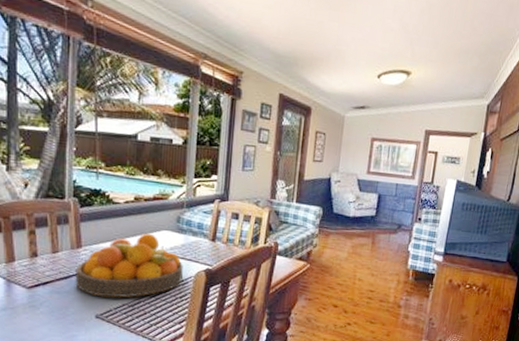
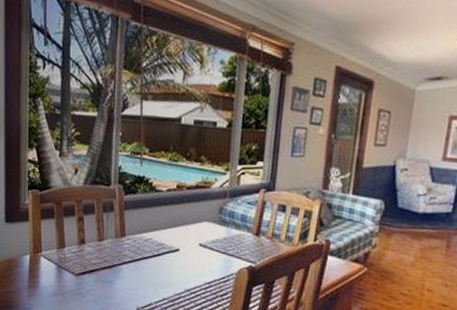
fruit bowl: present [75,233,183,298] -> none [118,224,225,292]

